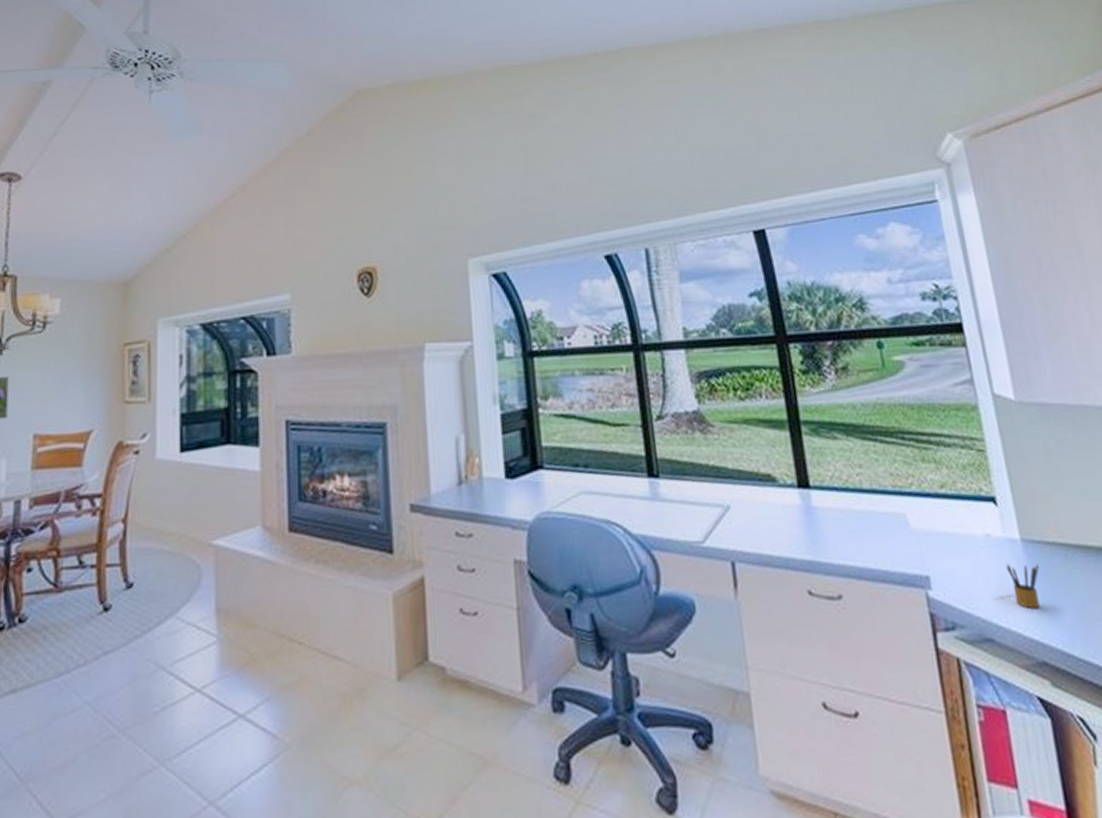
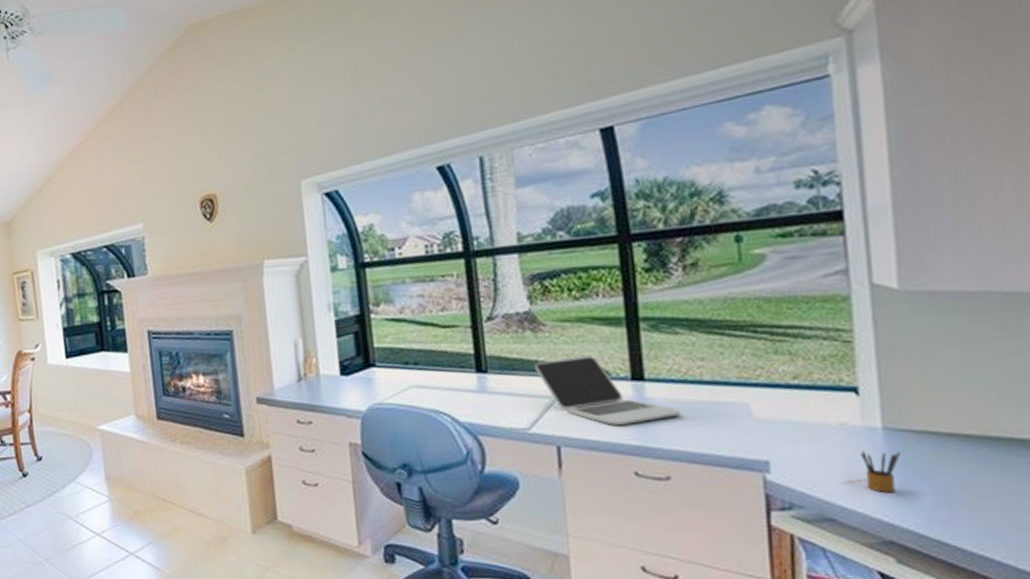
laptop: none [705,460,846,538] -> present [534,355,681,425]

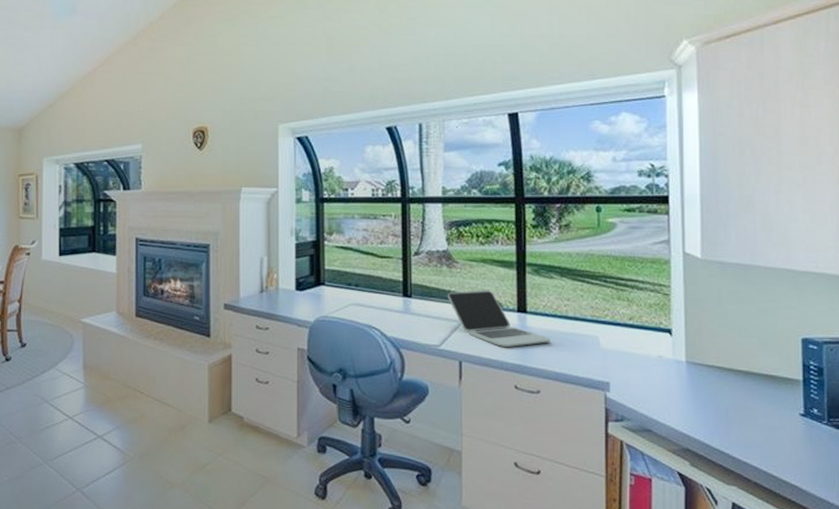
pencil box: present [860,450,900,492] -> none [670,378,696,411]

